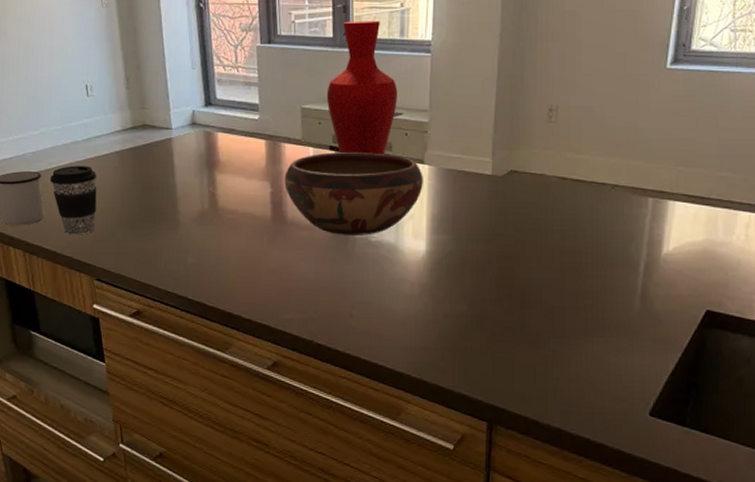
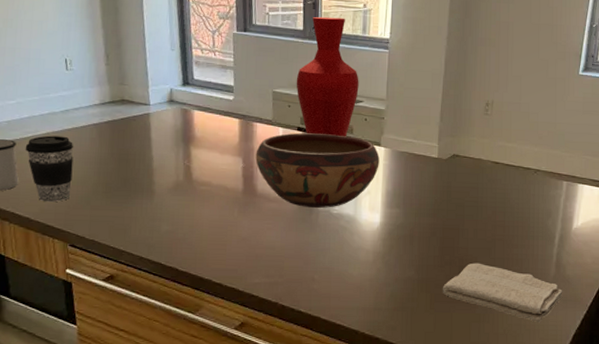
washcloth: none [500,296,651,367] -> present [442,262,563,323]

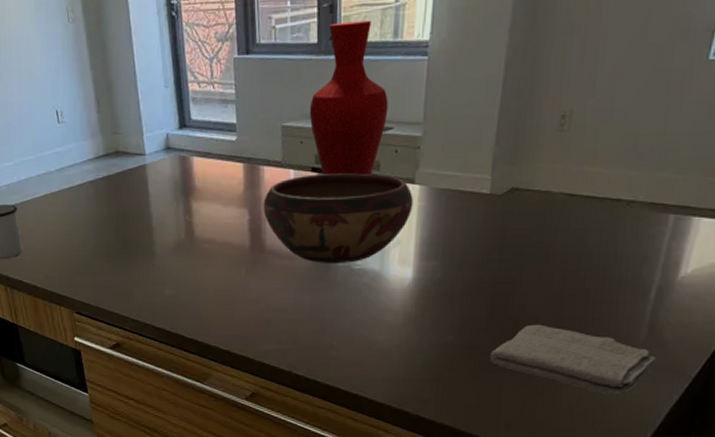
coffee cup: present [25,135,74,202] -> none [25,197,73,269]

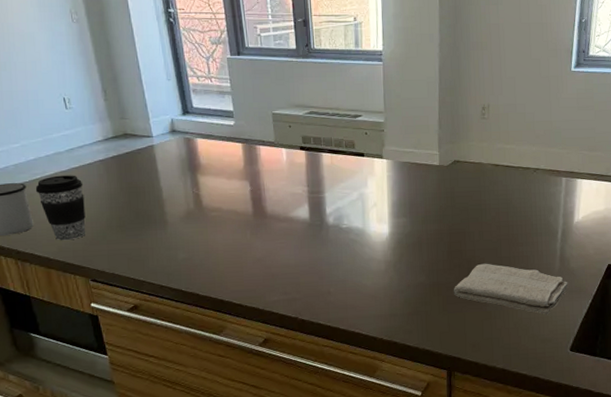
coffee cup: none [25,197,73,269] -> present [35,175,86,241]
decorative bowl: present [263,173,413,263] -> none [262,151,383,224]
vase: present [309,20,388,176] -> none [294,33,357,153]

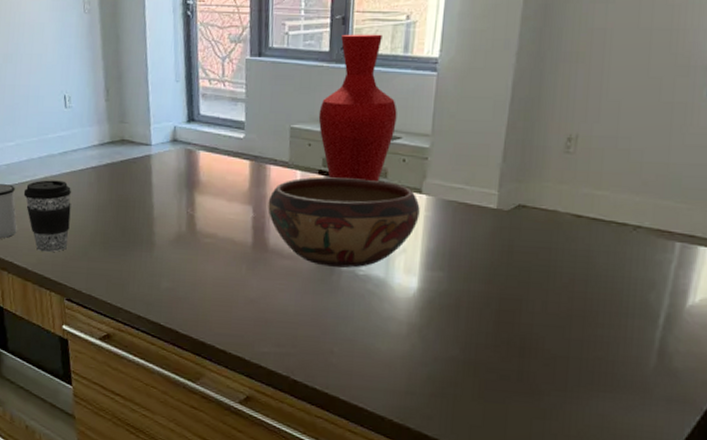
decorative bowl: none [262,151,383,224] -> present [268,177,420,268]
vase: none [294,33,357,153] -> present [318,34,397,182]
washcloth: present [453,263,568,315] -> none [495,343,667,427]

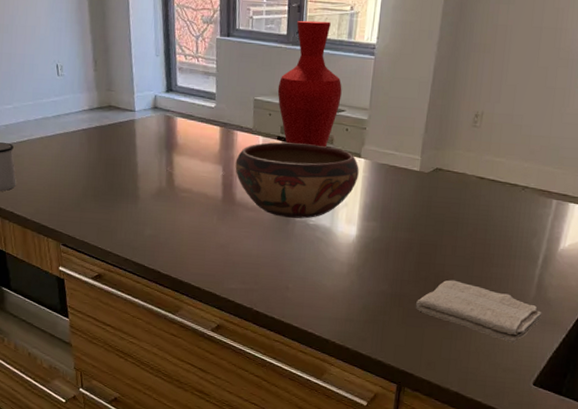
coffee cup: present [23,180,72,253] -> none [21,139,65,204]
washcloth: none [495,343,667,427] -> present [415,279,542,344]

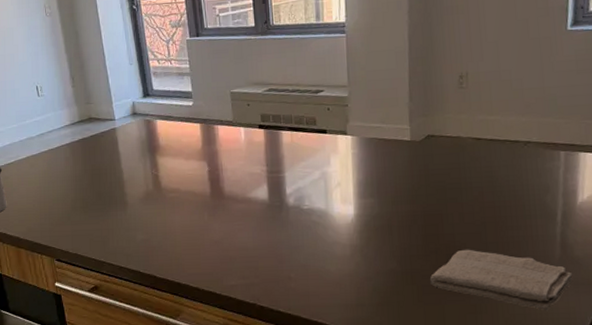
decorative bowl: present [235,142,359,219] -> none [219,128,348,205]
vase: present [277,20,342,148] -> none [252,8,318,131]

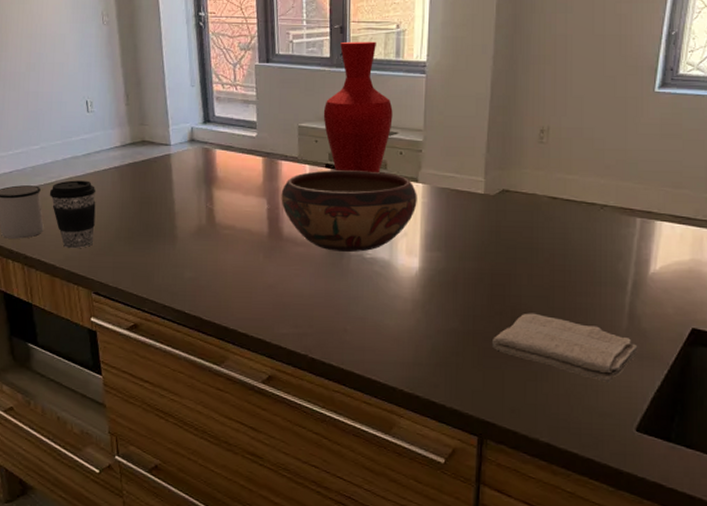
coffee cup: none [9,158,53,222] -> present [49,180,96,249]
decorative bowl: none [219,128,348,205] -> present [281,170,417,252]
vase: none [252,8,318,131] -> present [323,41,393,173]

